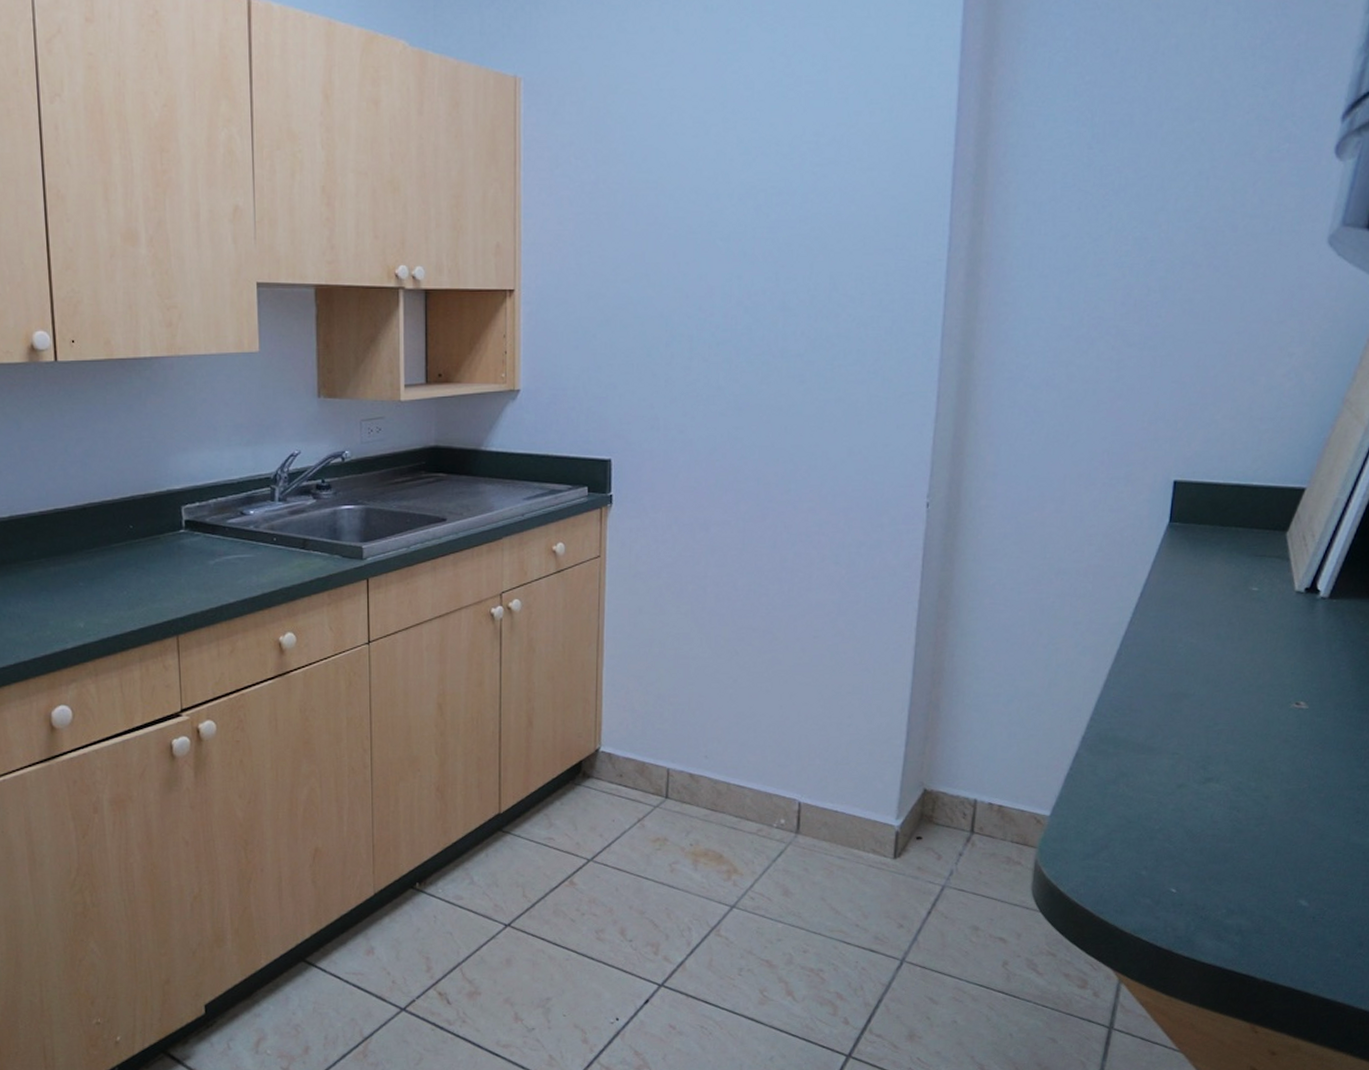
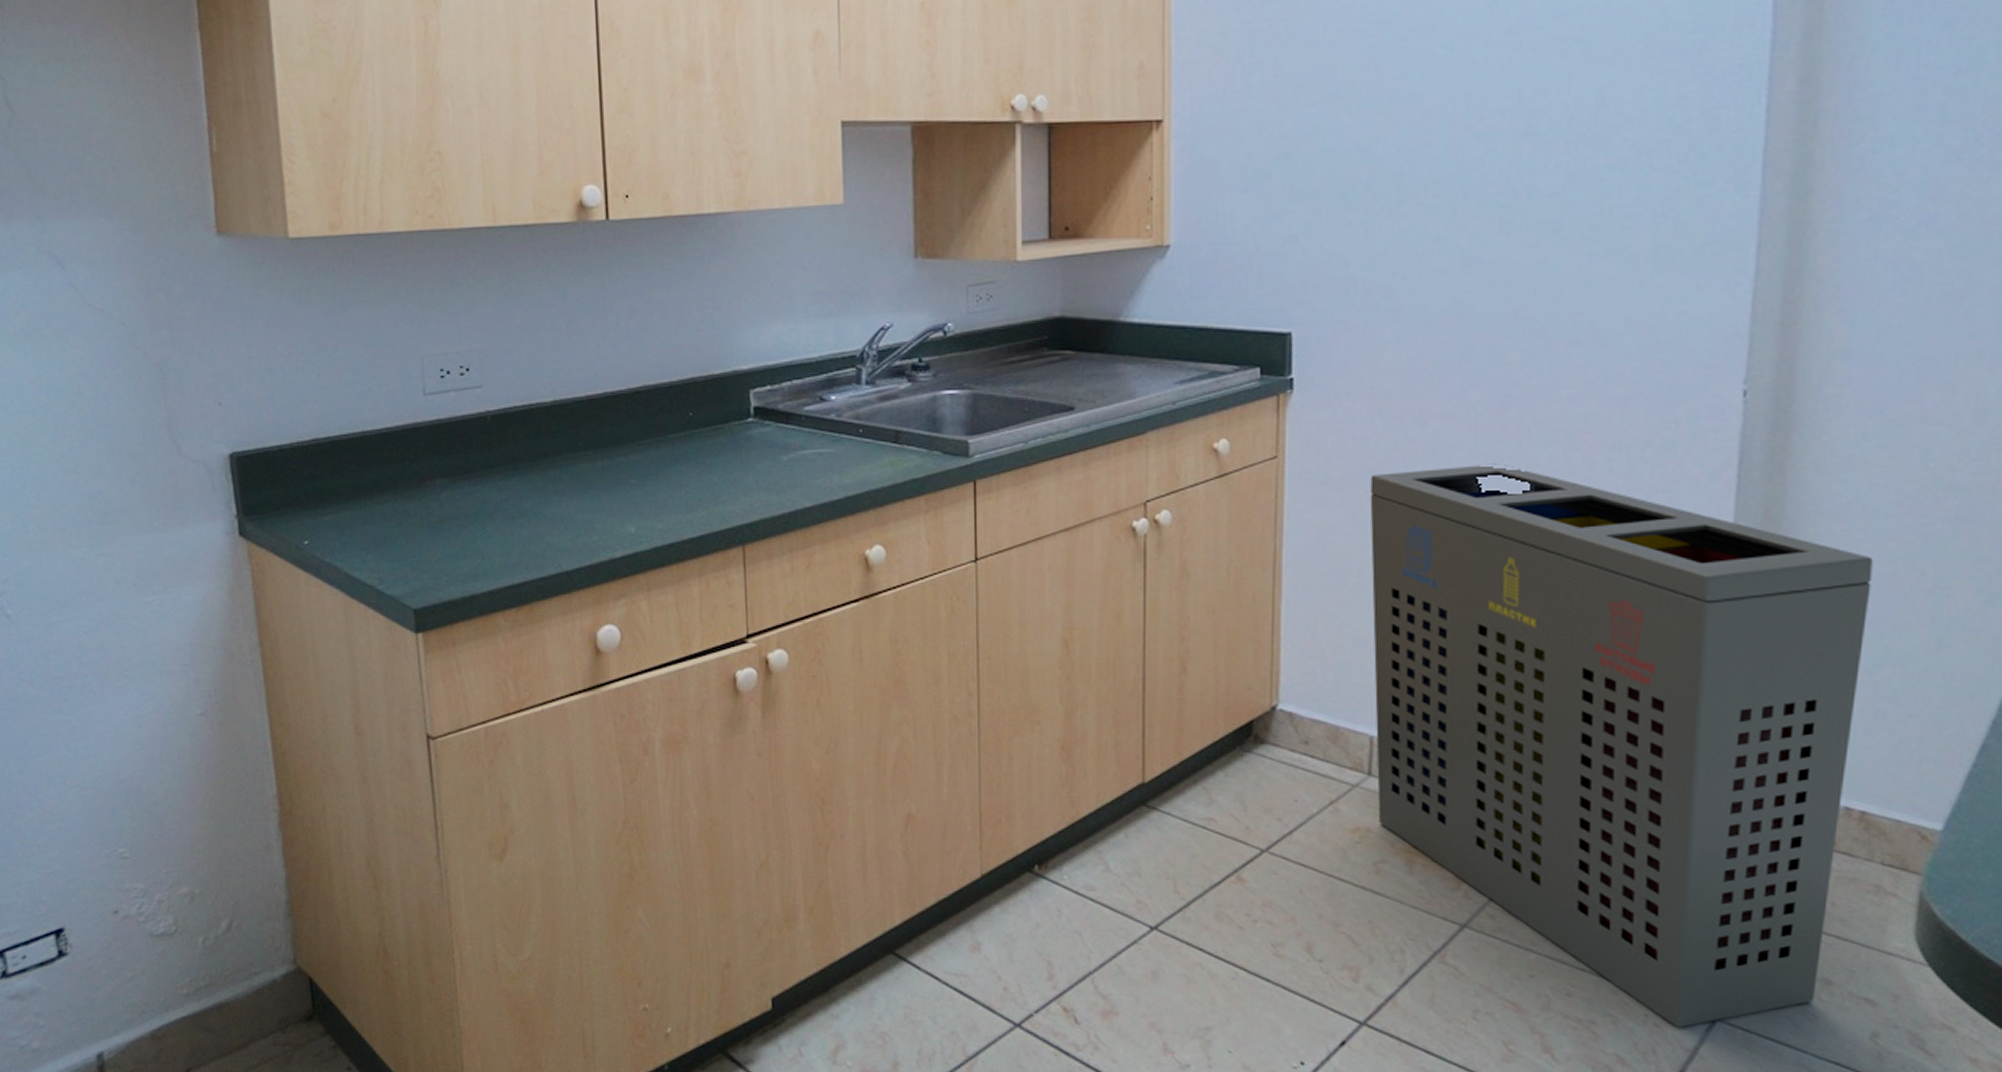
recycling bin: none [668,559,1009,970] -> present [1370,463,1873,1028]

